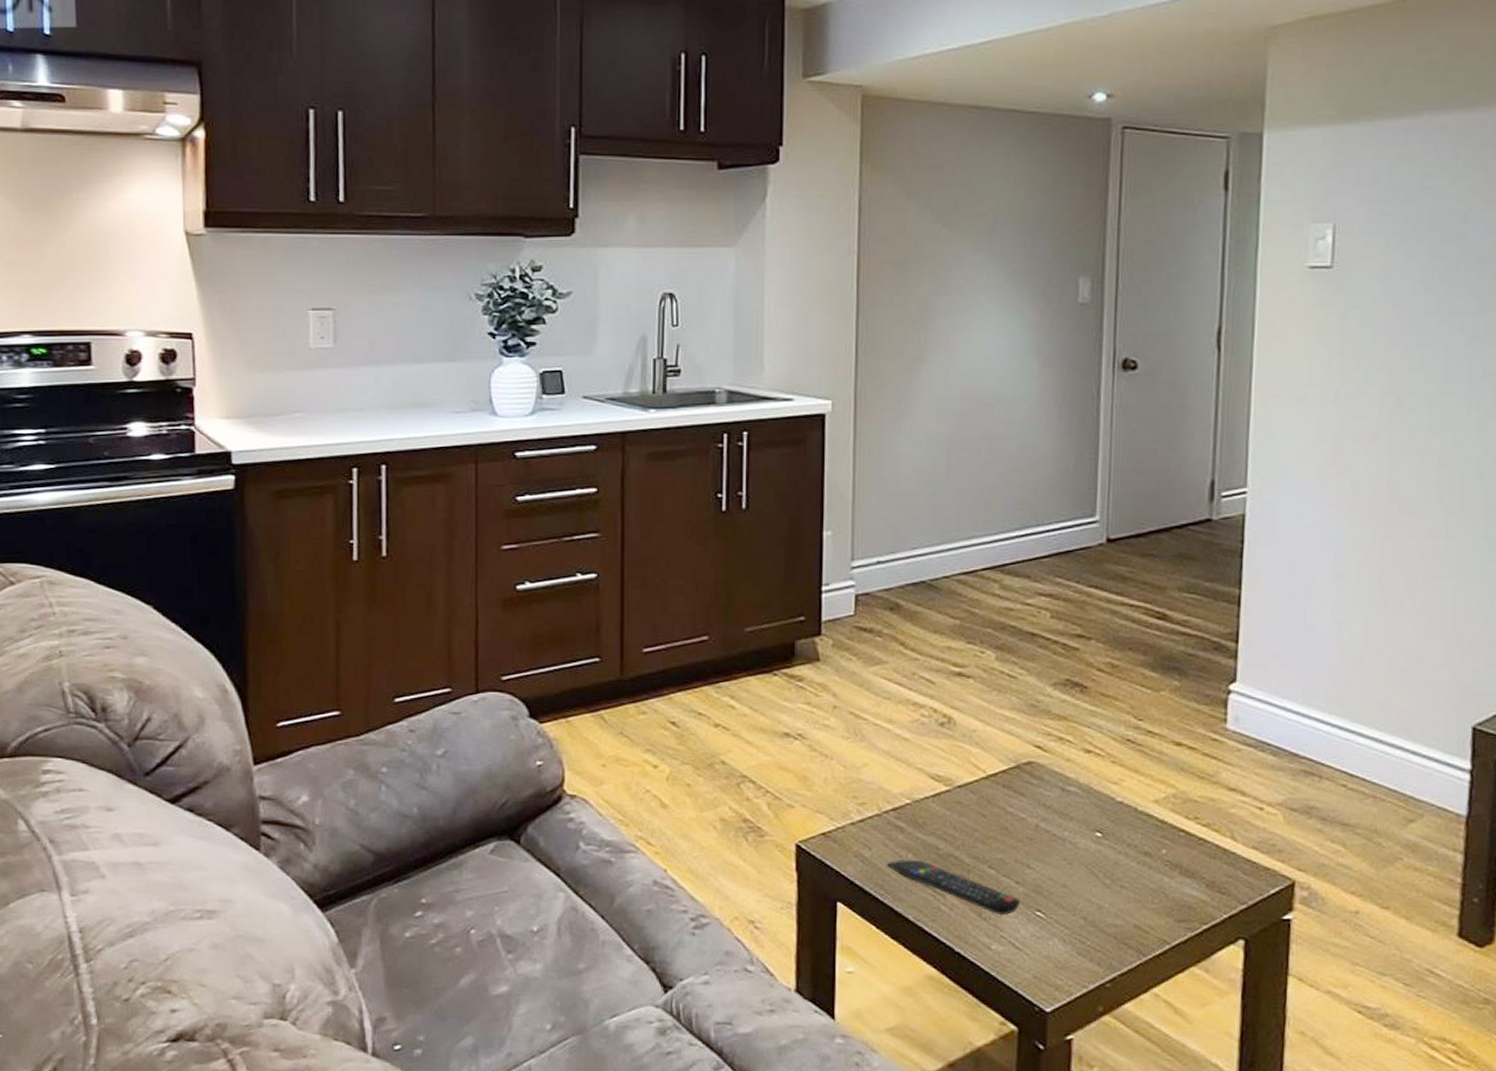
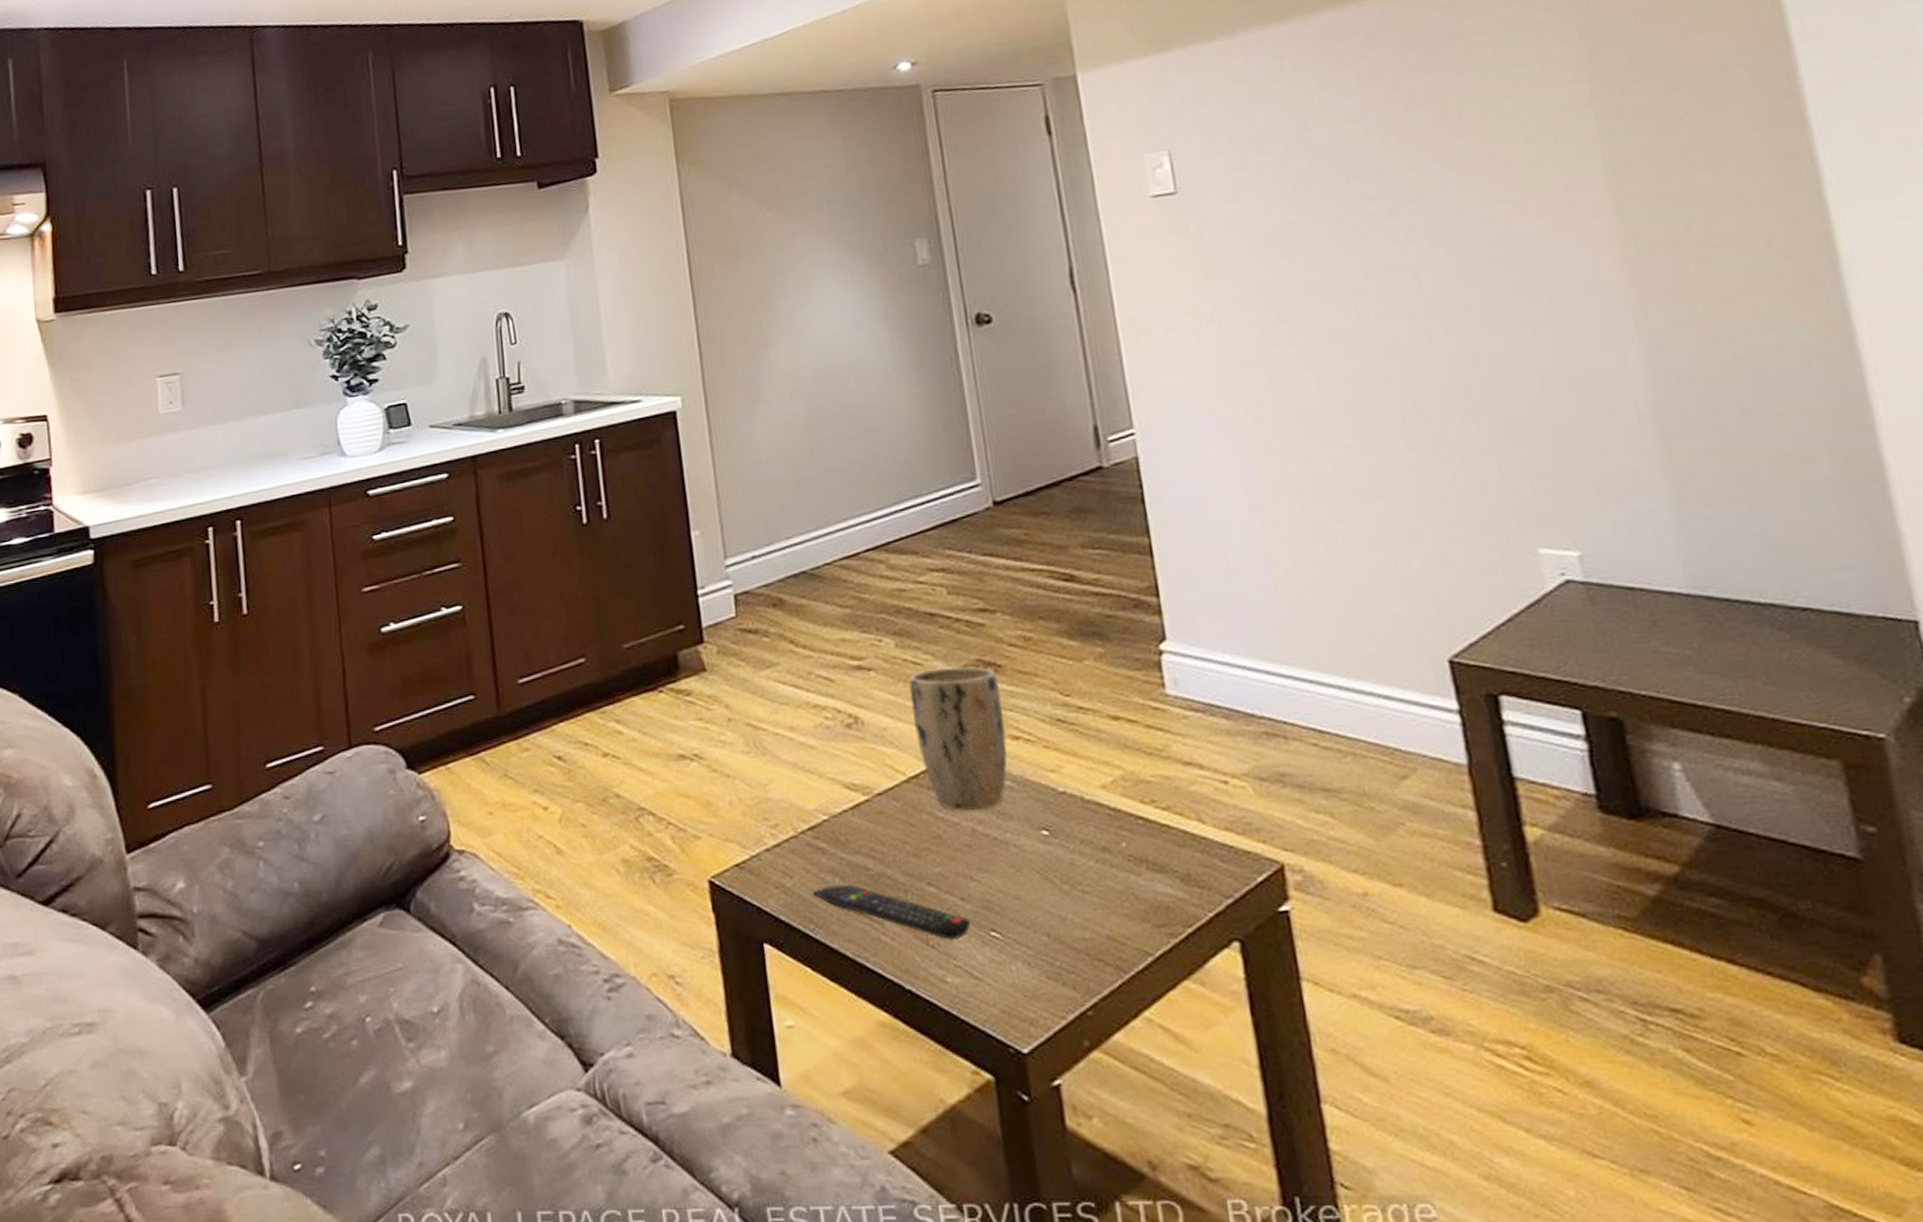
plant pot: none [1000,683,1082,810] -> present [909,667,1007,811]

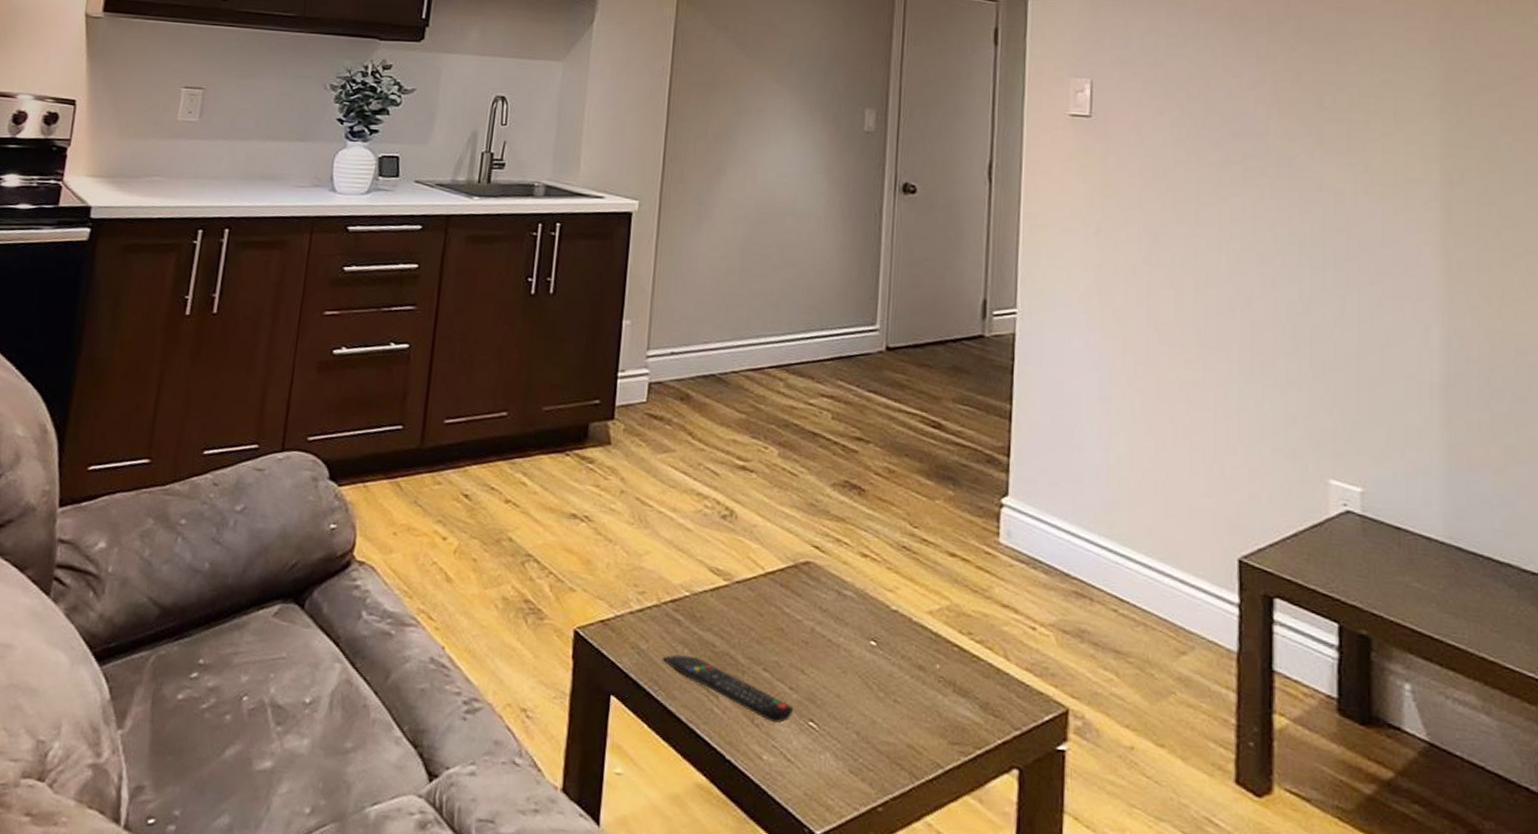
plant pot: present [909,667,1007,811] -> none [779,481,860,613]

